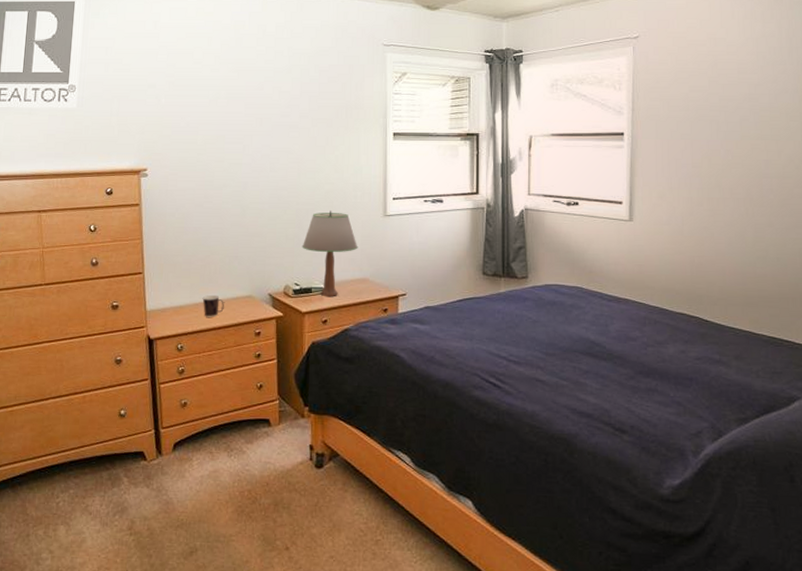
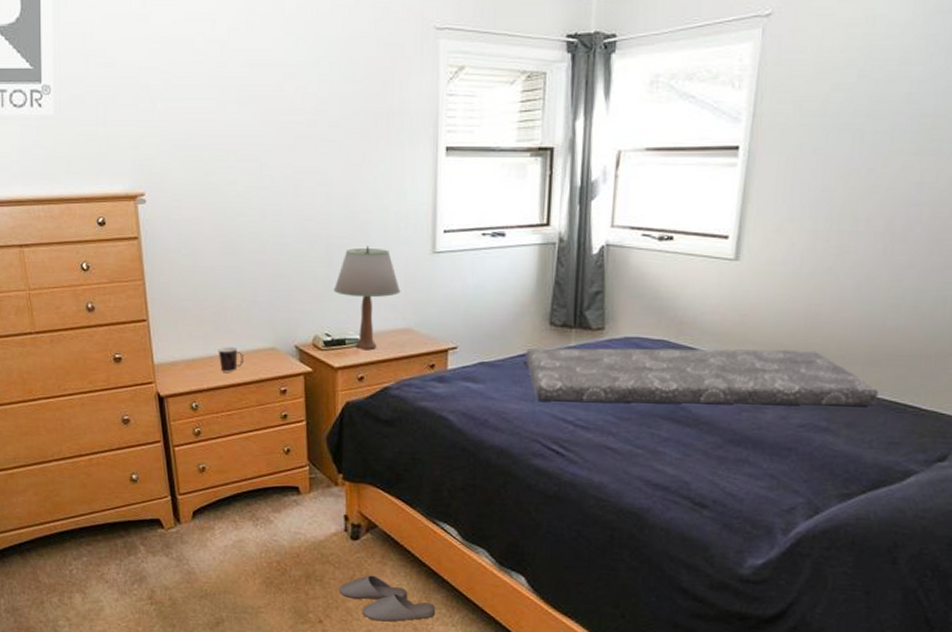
slippers: none [305,502,392,547] -> present [339,575,435,622]
seat cushion: none [459,293,758,341] -> present [519,347,879,406]

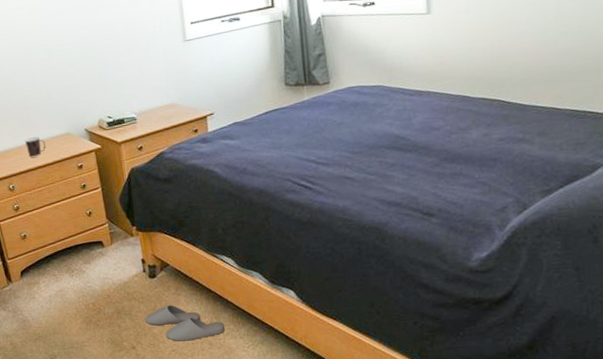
table lamp: present [333,246,401,351] -> none [109,43,163,126]
seat cushion: present [519,347,879,406] -> none [265,77,561,147]

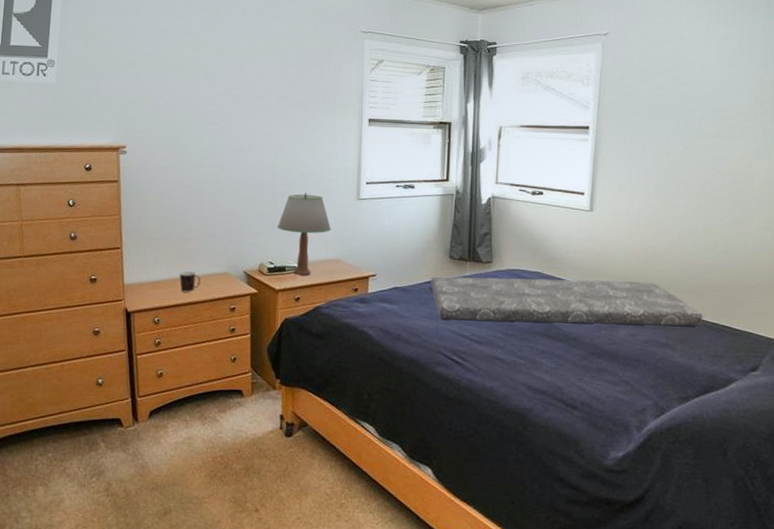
table lamp: none [109,43,163,126] -> present [277,193,332,276]
slippers: present [145,305,225,342] -> none [274,468,356,510]
seat cushion: none [265,77,561,147] -> present [426,276,703,327]

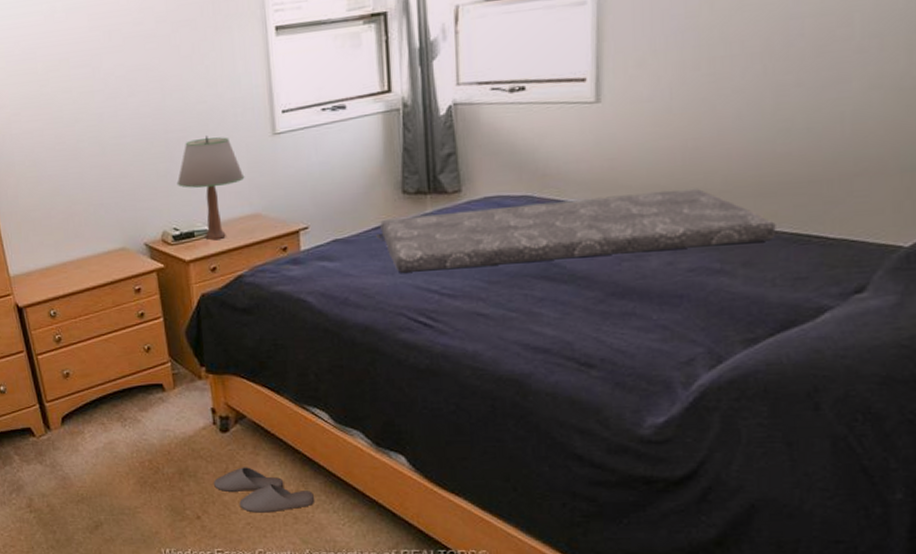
mug: present [179,271,200,293] -> none [70,252,96,278]
slippers: none [274,468,356,510] -> present [214,467,314,513]

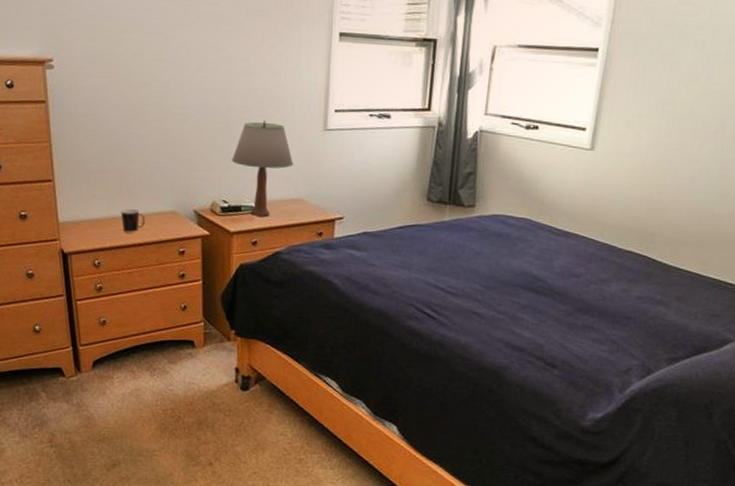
mug: none [70,252,96,278] -> present [120,209,145,234]
slippers: present [214,467,314,513] -> none [229,422,315,465]
seat cushion: present [375,188,776,273] -> none [399,220,705,283]

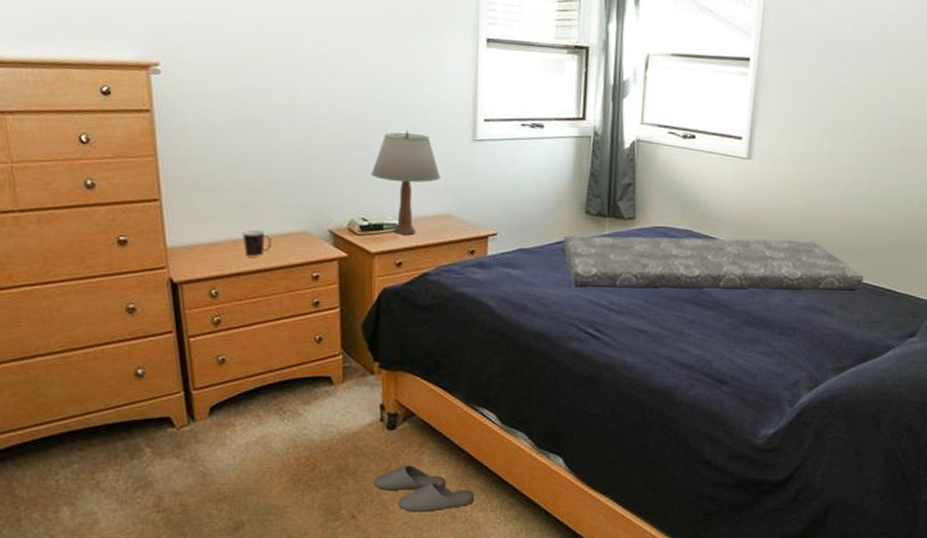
slippers: none [229,422,315,465] -> present [374,465,474,512]
seat cushion: none [399,220,705,283] -> present [557,235,864,290]

